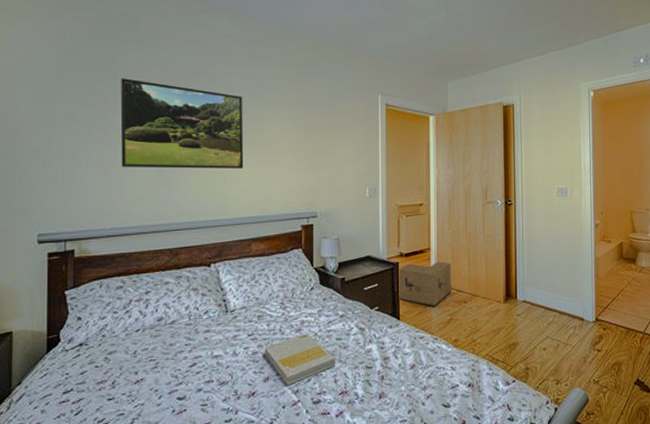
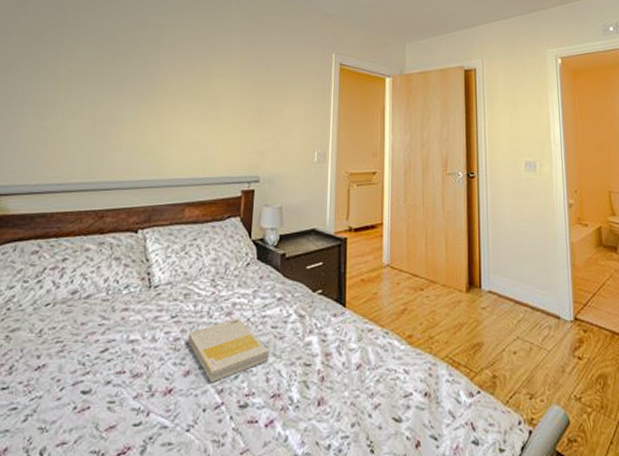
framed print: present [120,78,244,168] -> none [56,27,191,125]
cardboard box: present [399,261,452,307] -> none [345,239,407,294]

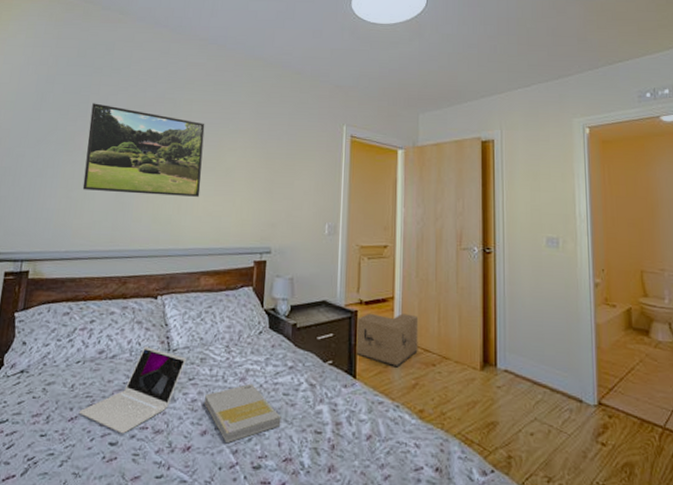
laptop: none [47,284,169,381] -> present [78,346,186,434]
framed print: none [56,27,191,125] -> present [82,103,205,197]
cardboard box: none [345,239,407,294] -> present [356,313,419,368]

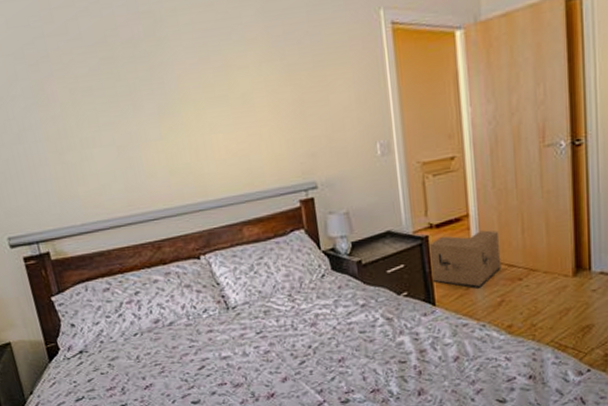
laptop: present [78,346,186,434] -> none [152,308,249,393]
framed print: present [82,103,205,197] -> none [50,35,218,150]
book: present [204,383,281,444] -> none [277,327,363,386]

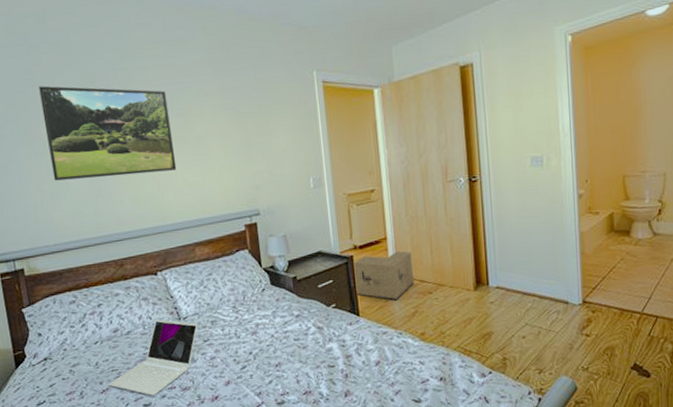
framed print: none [50,35,218,150] -> present [39,86,177,181]
laptop: none [152,308,249,393] -> present [108,319,198,396]

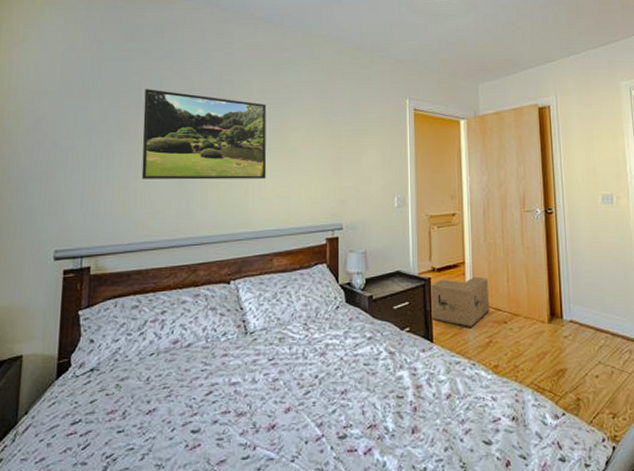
laptop: present [108,319,198,396] -> none [156,332,264,421]

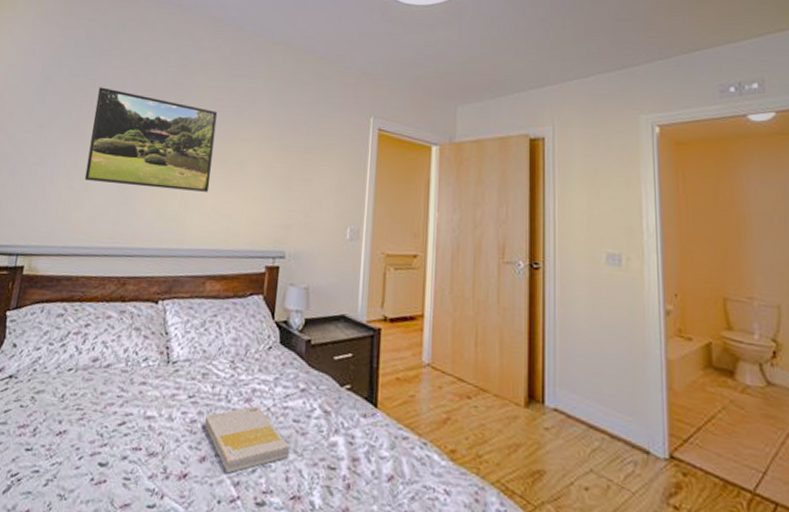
book: none [286,357,363,418] -> present [204,405,290,474]
cardboard box: present [431,277,490,328] -> none [378,332,452,398]

